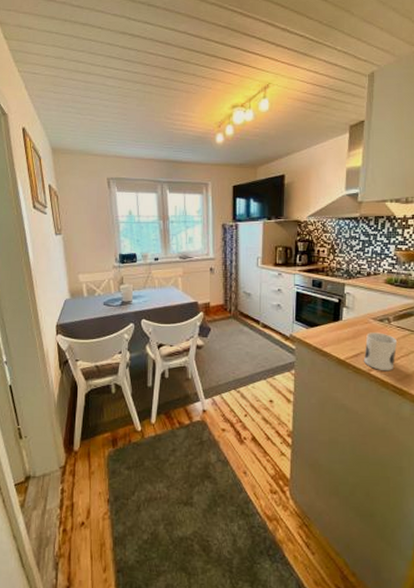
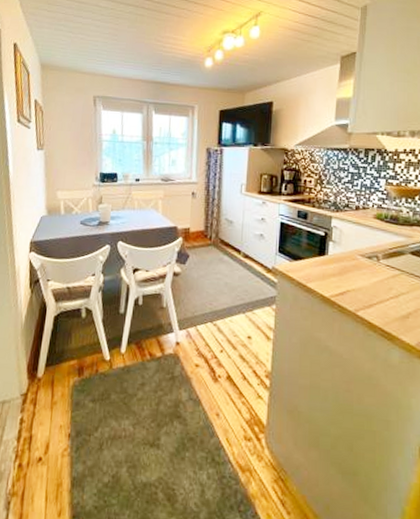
mug: present [364,332,398,371] -> none [350,270,387,313]

